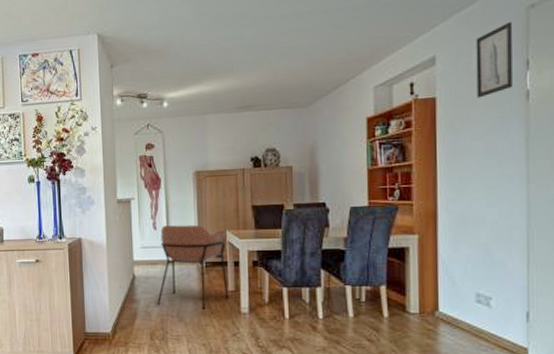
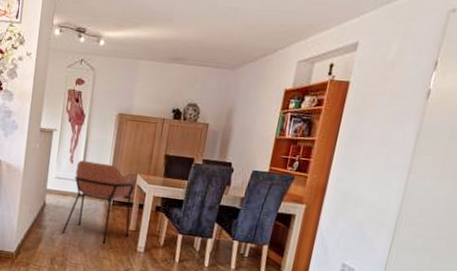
wall art: present [476,21,513,98] -> none [385,21,432,89]

